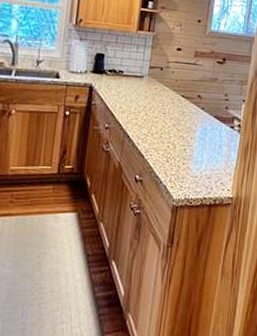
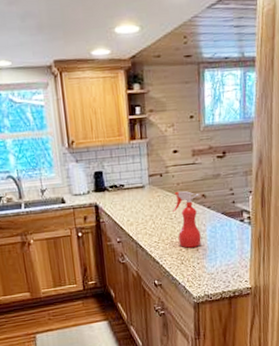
spray bottle: none [167,87,196,147] -> present [173,190,201,248]

